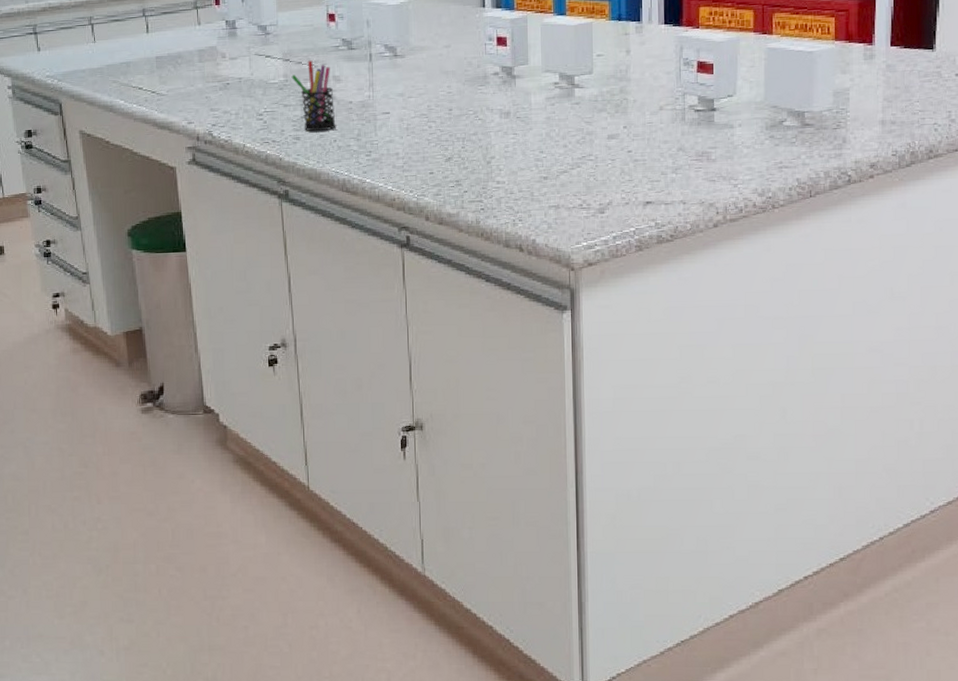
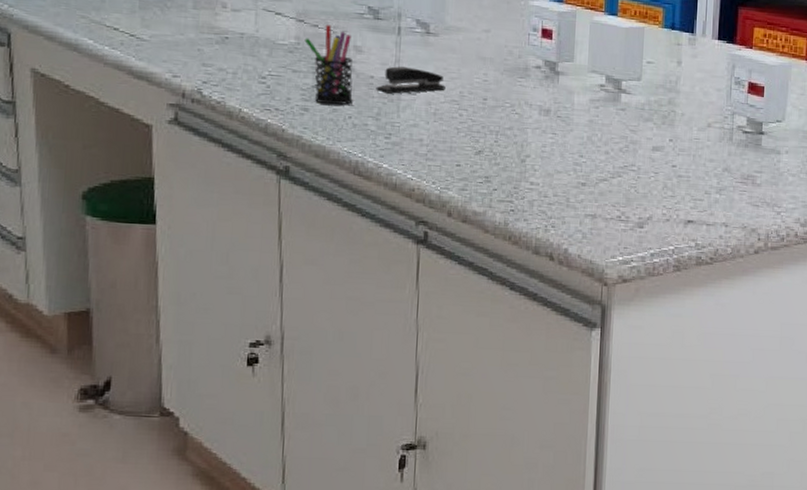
stapler: none [355,89,415,116] -> present [376,66,446,94]

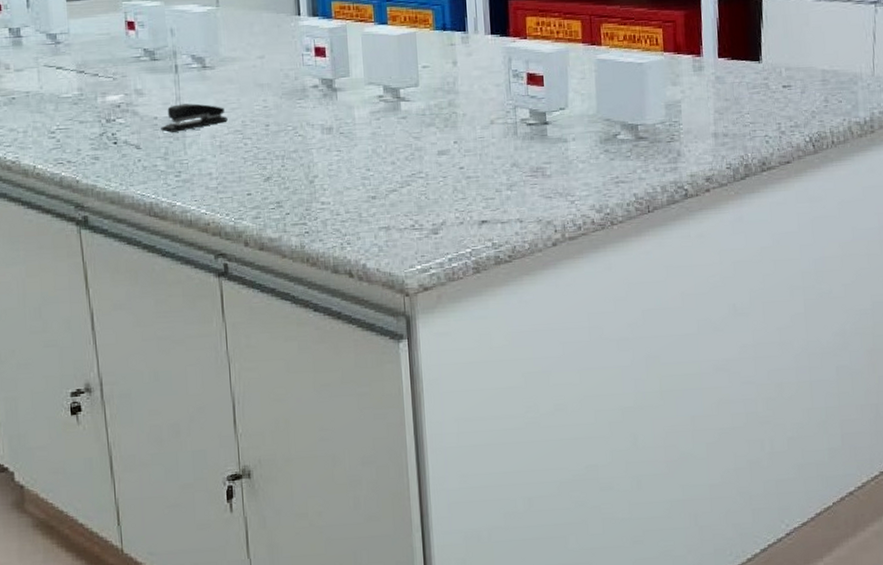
pen holder: present [304,24,353,105] -> none [87,72,140,151]

